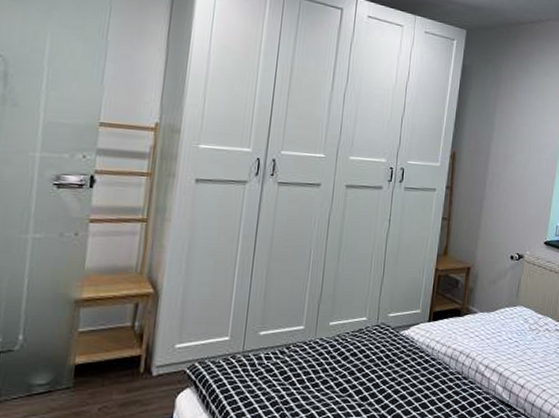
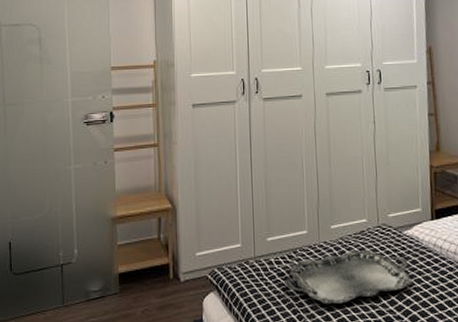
serving tray: none [272,348,401,403] -> present [284,249,412,305]

